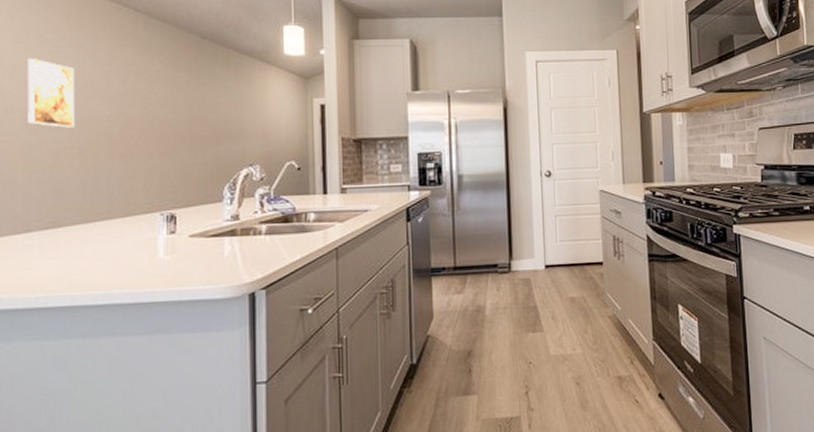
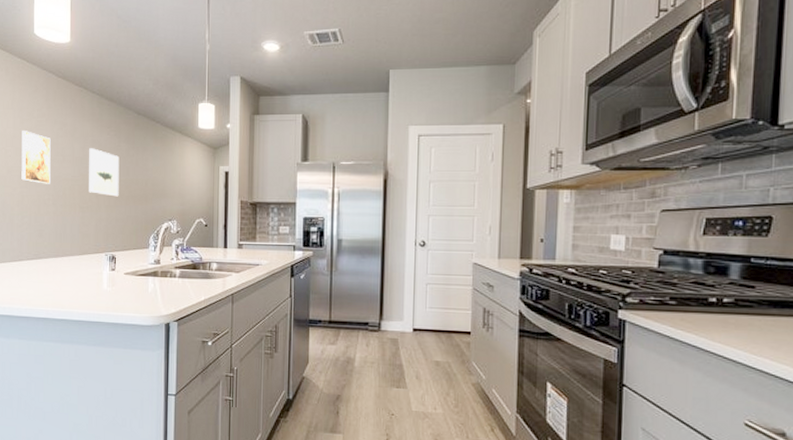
wall art: none [133,80,178,140] -> present [89,148,119,197]

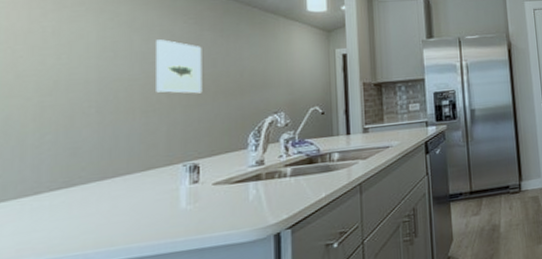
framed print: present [21,131,51,184] -> none [41,23,94,89]

